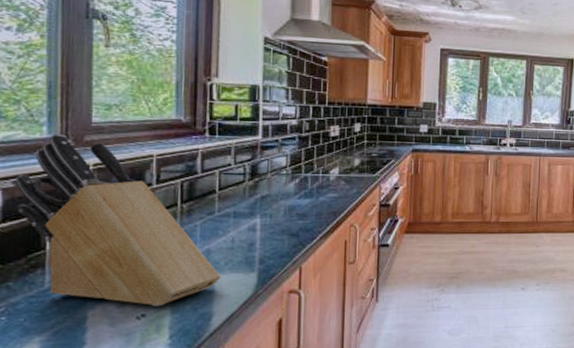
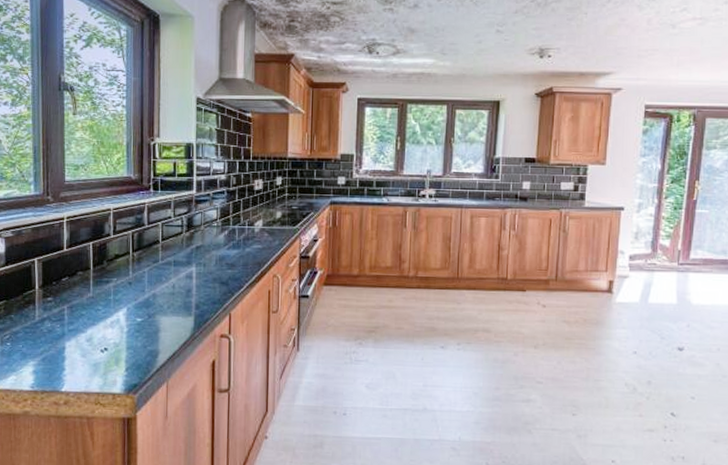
knife block: present [15,133,221,307] -> none [13,191,165,342]

